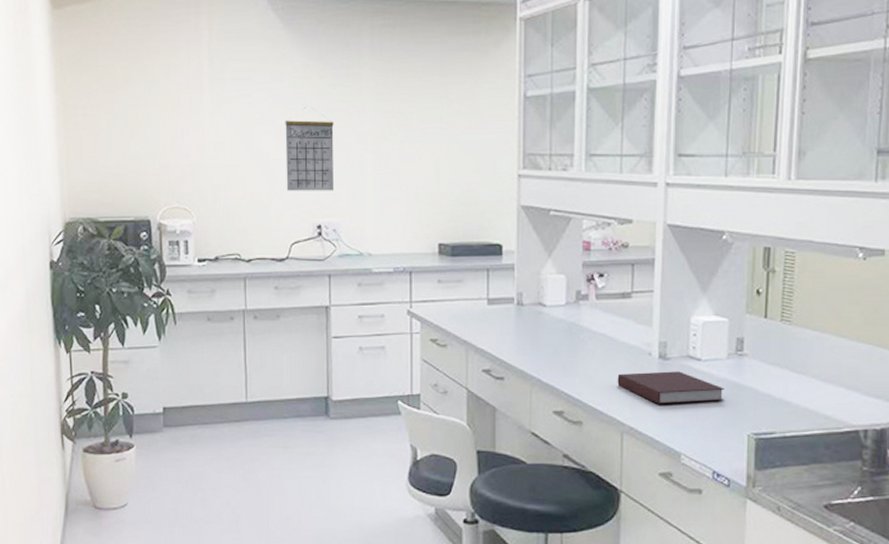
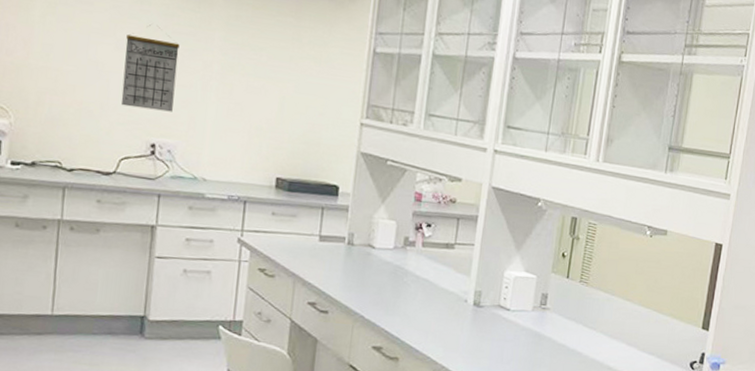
notebook: present [617,371,724,404] -> none [434,316,527,348]

